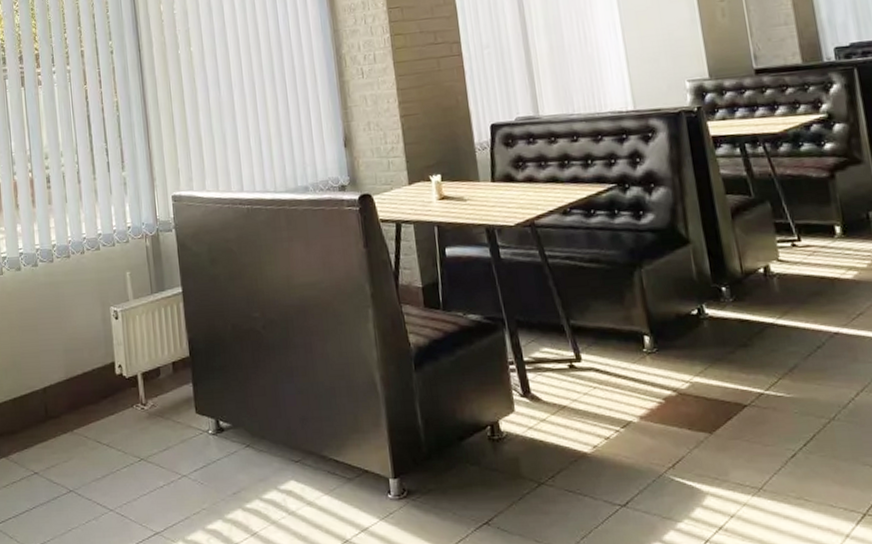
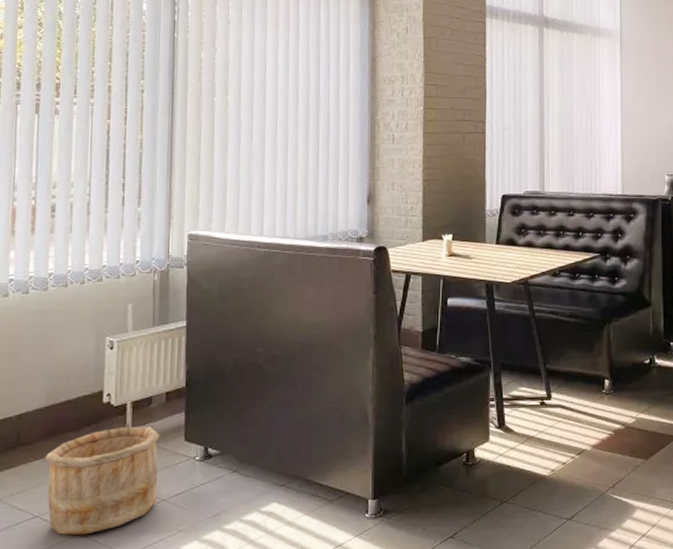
wooden bucket: none [71,398,177,511] -> present [44,426,160,535]

